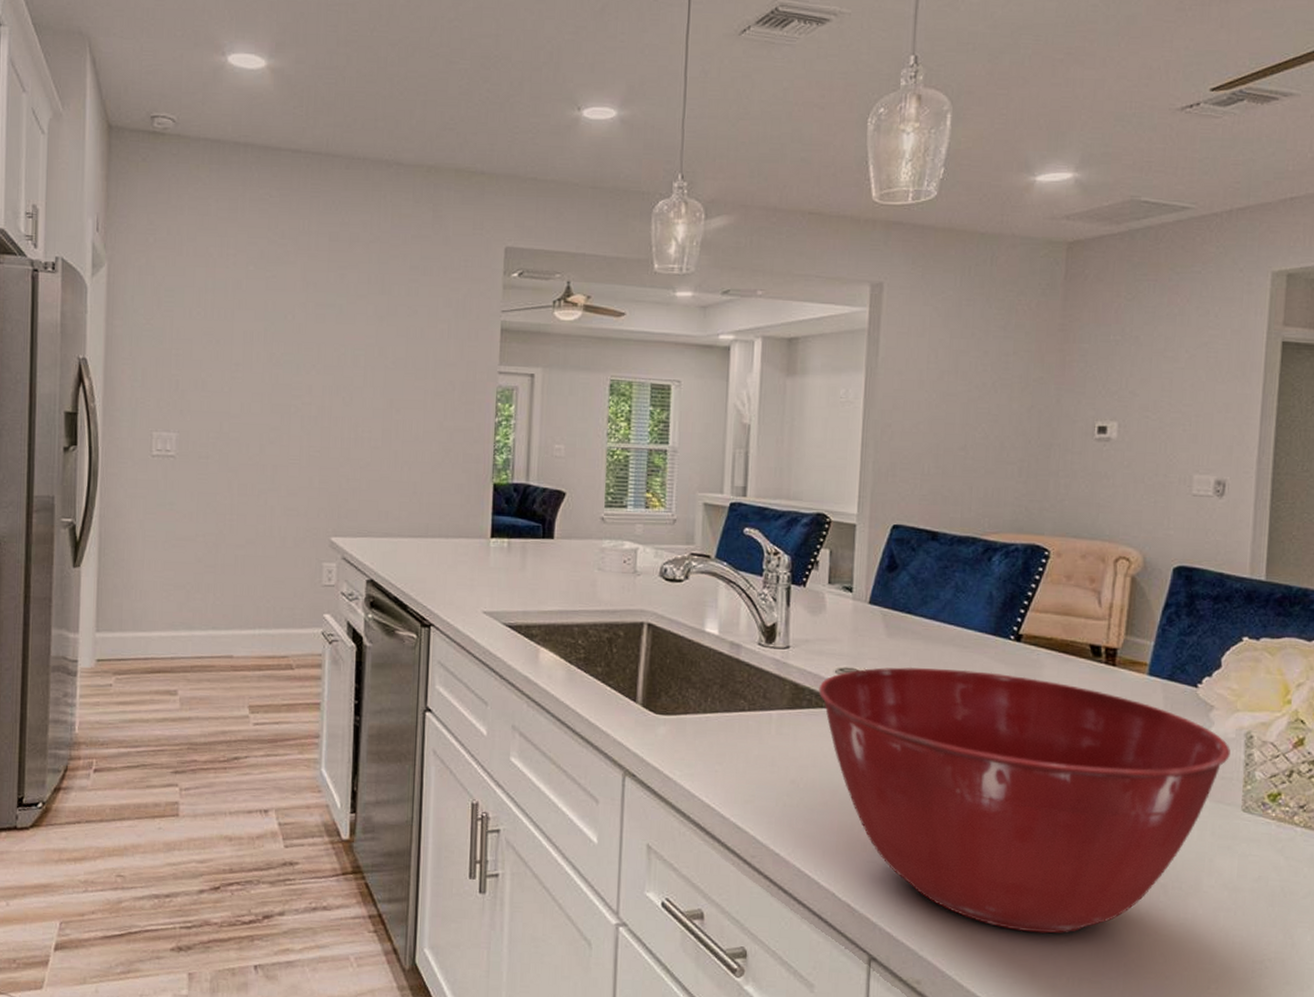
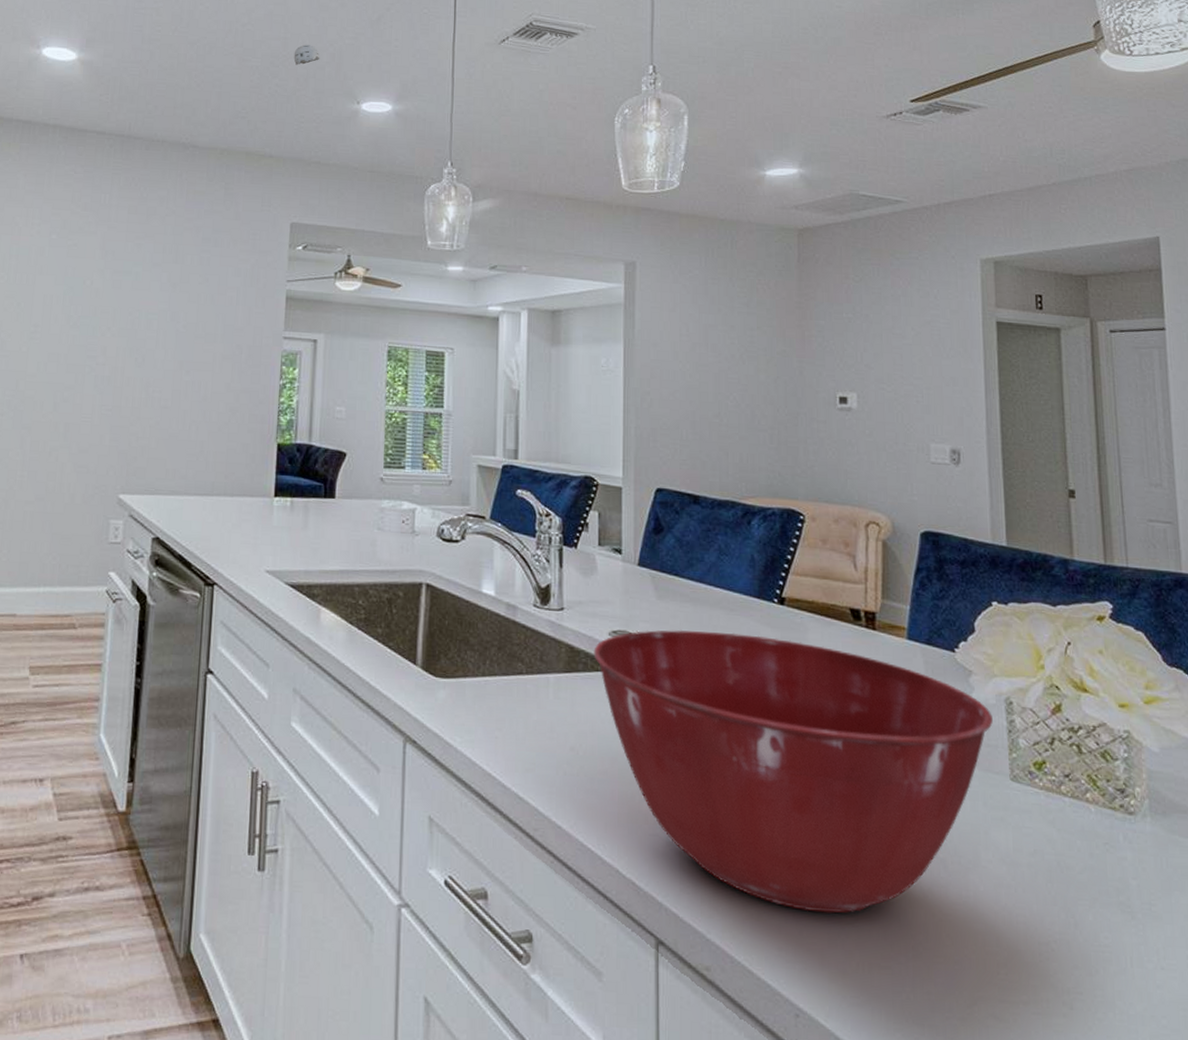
smoke detector: none [506,42,536,67] -> present [293,45,320,65]

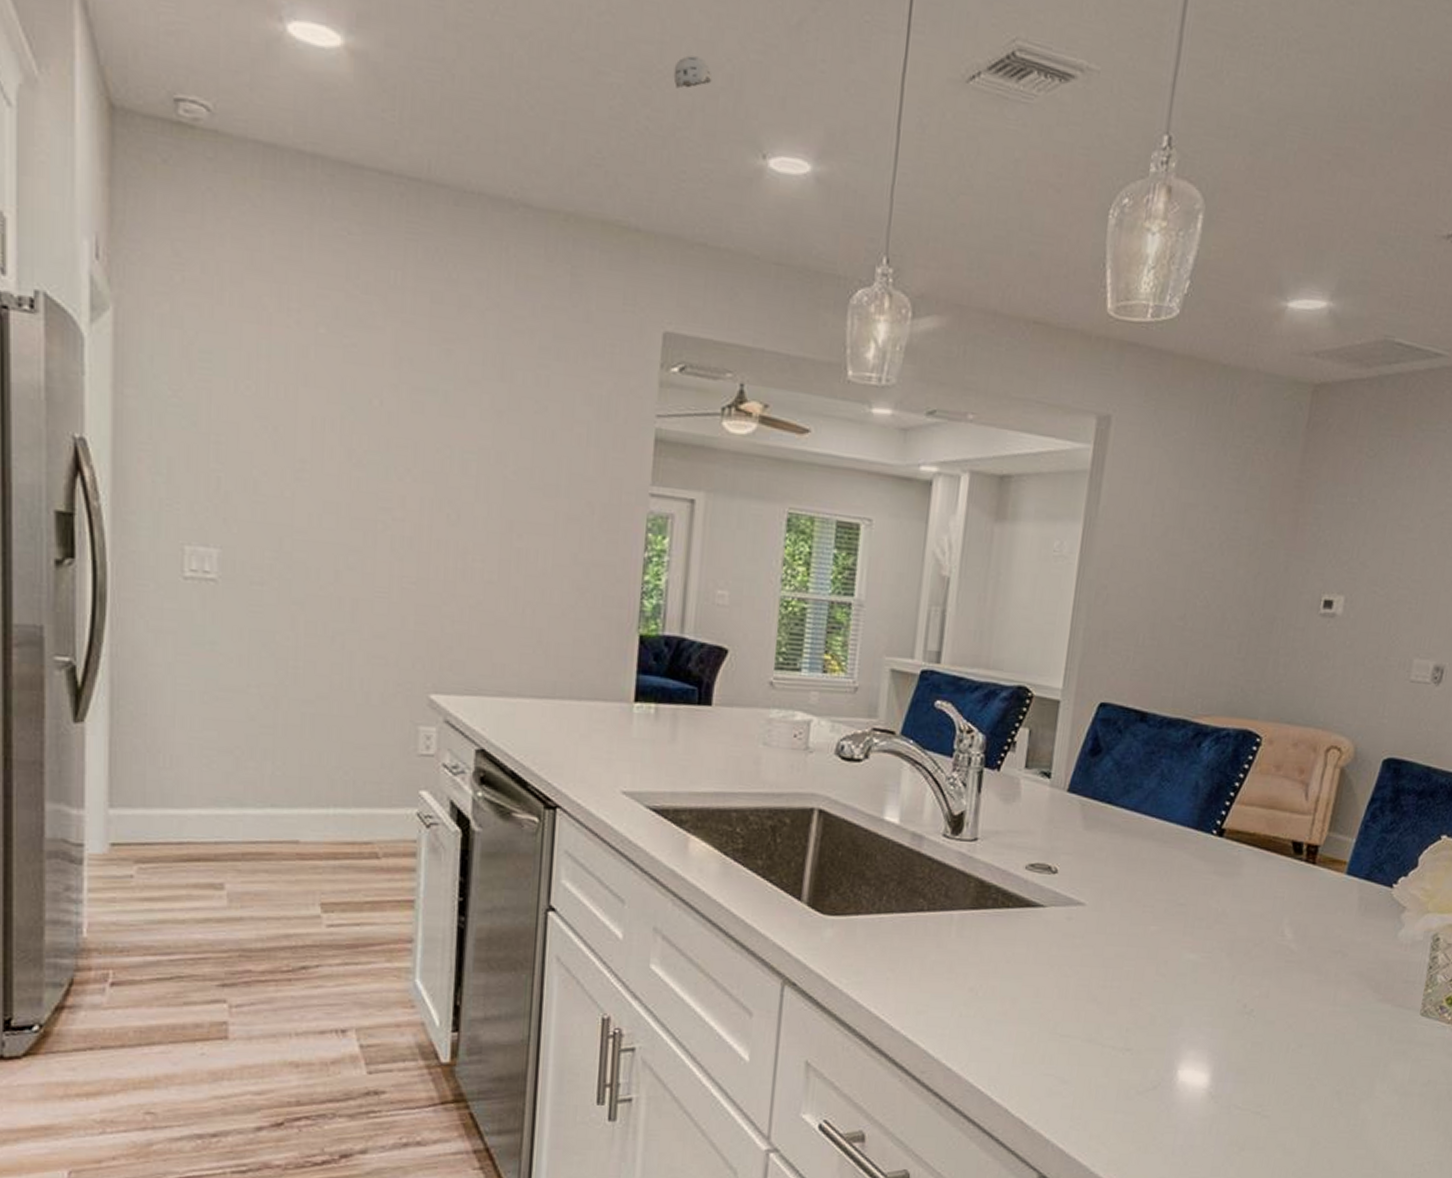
mixing bowl: present [593,629,993,913] -> none [1006,862,1417,1144]

